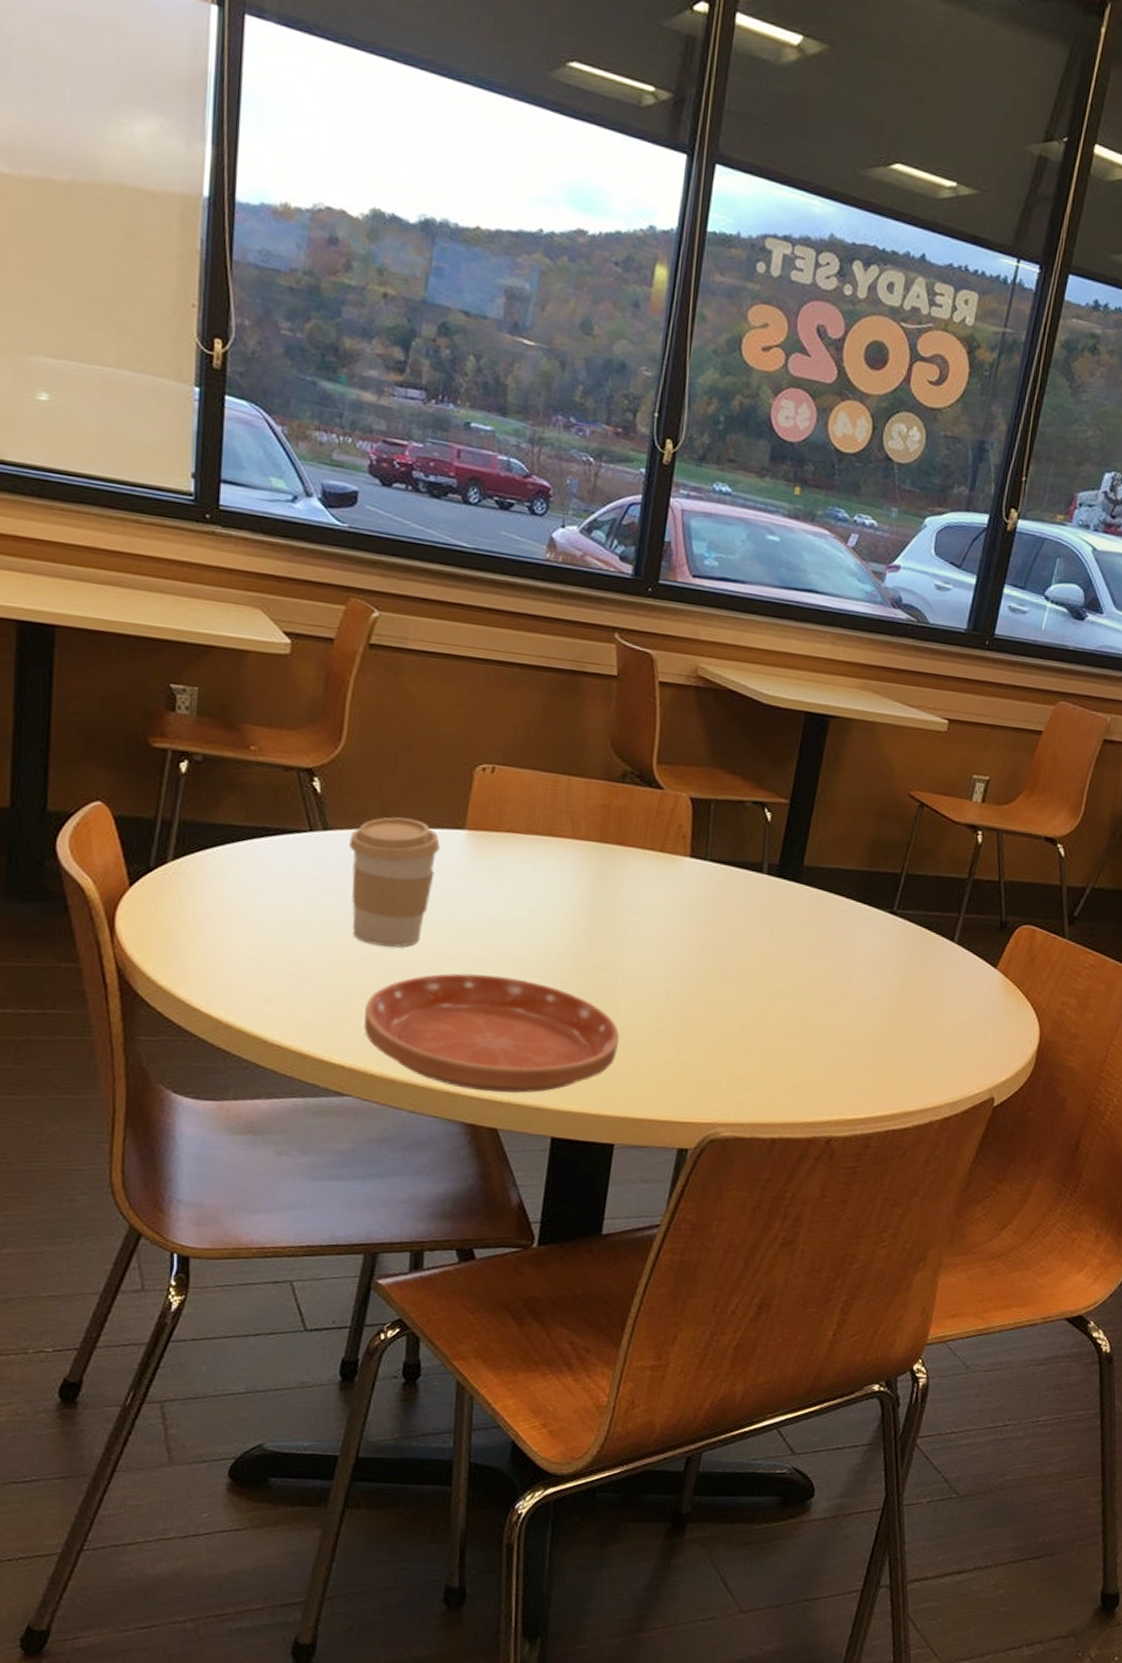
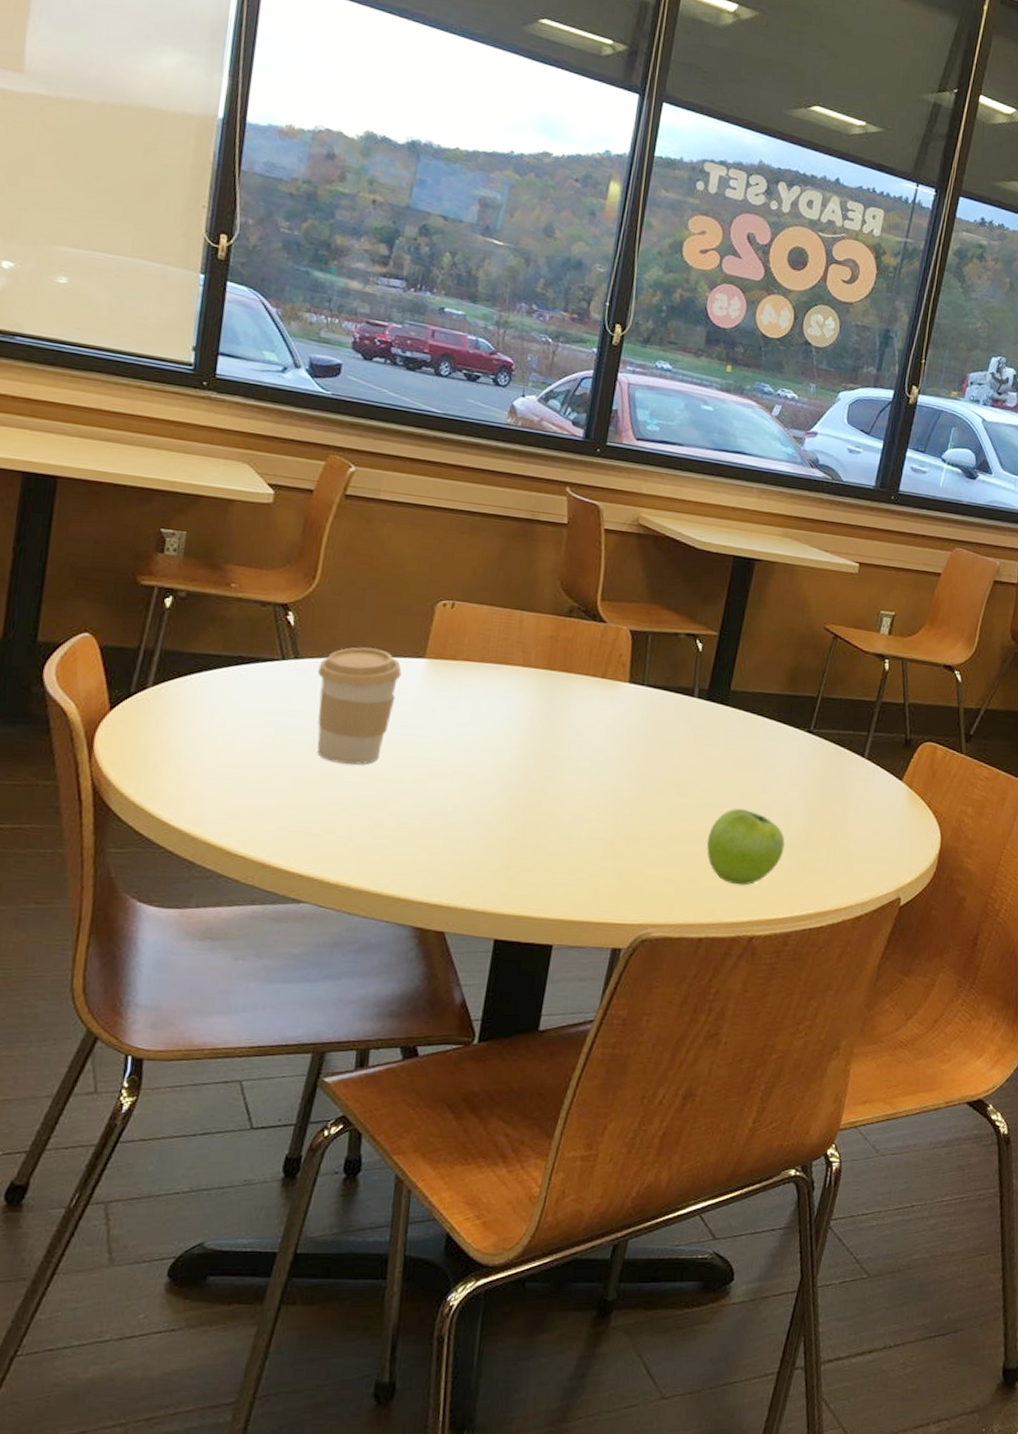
saucer: present [364,973,620,1093] -> none [323,788,561,898]
fruit: none [779,997,866,1082] -> present [707,808,785,885]

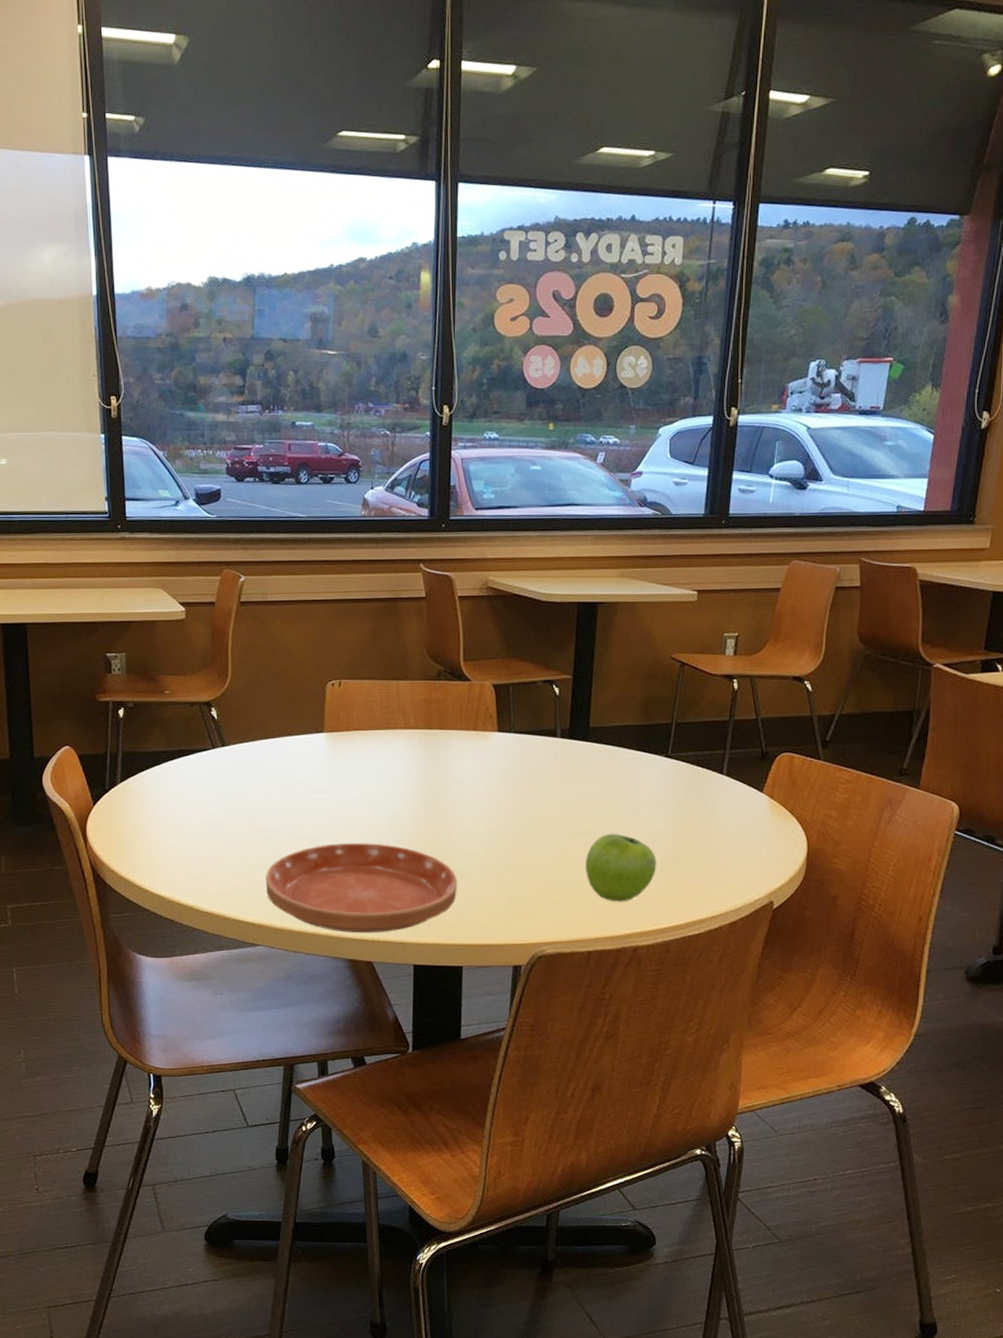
coffee cup: present [317,647,402,765] -> none [241,730,307,829]
saucer: none [323,788,561,898] -> present [266,843,458,933]

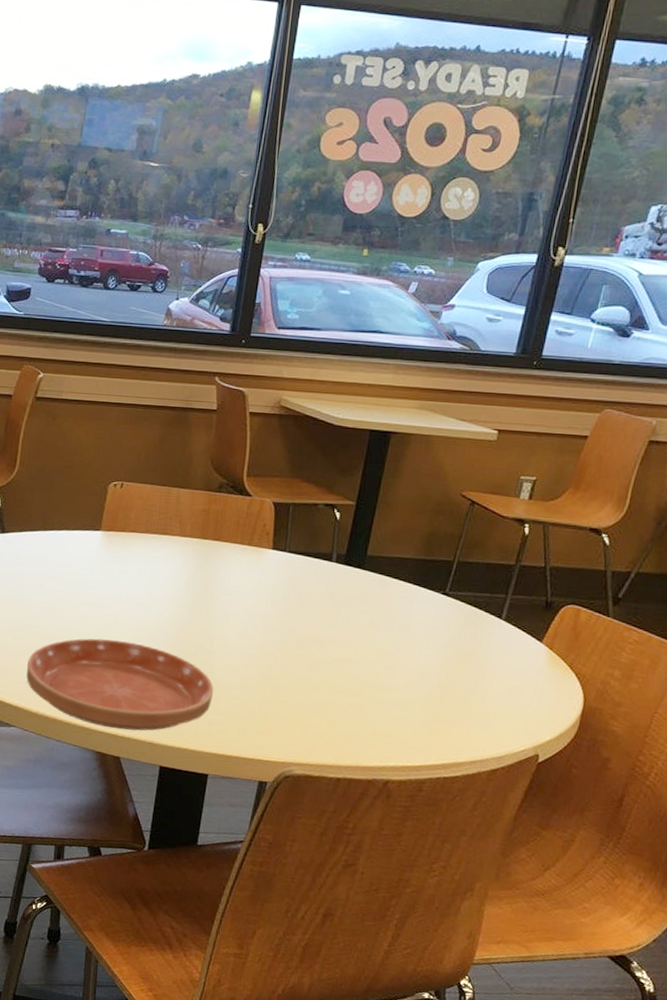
fruit: present [586,833,657,902] -> none [344,663,420,734]

